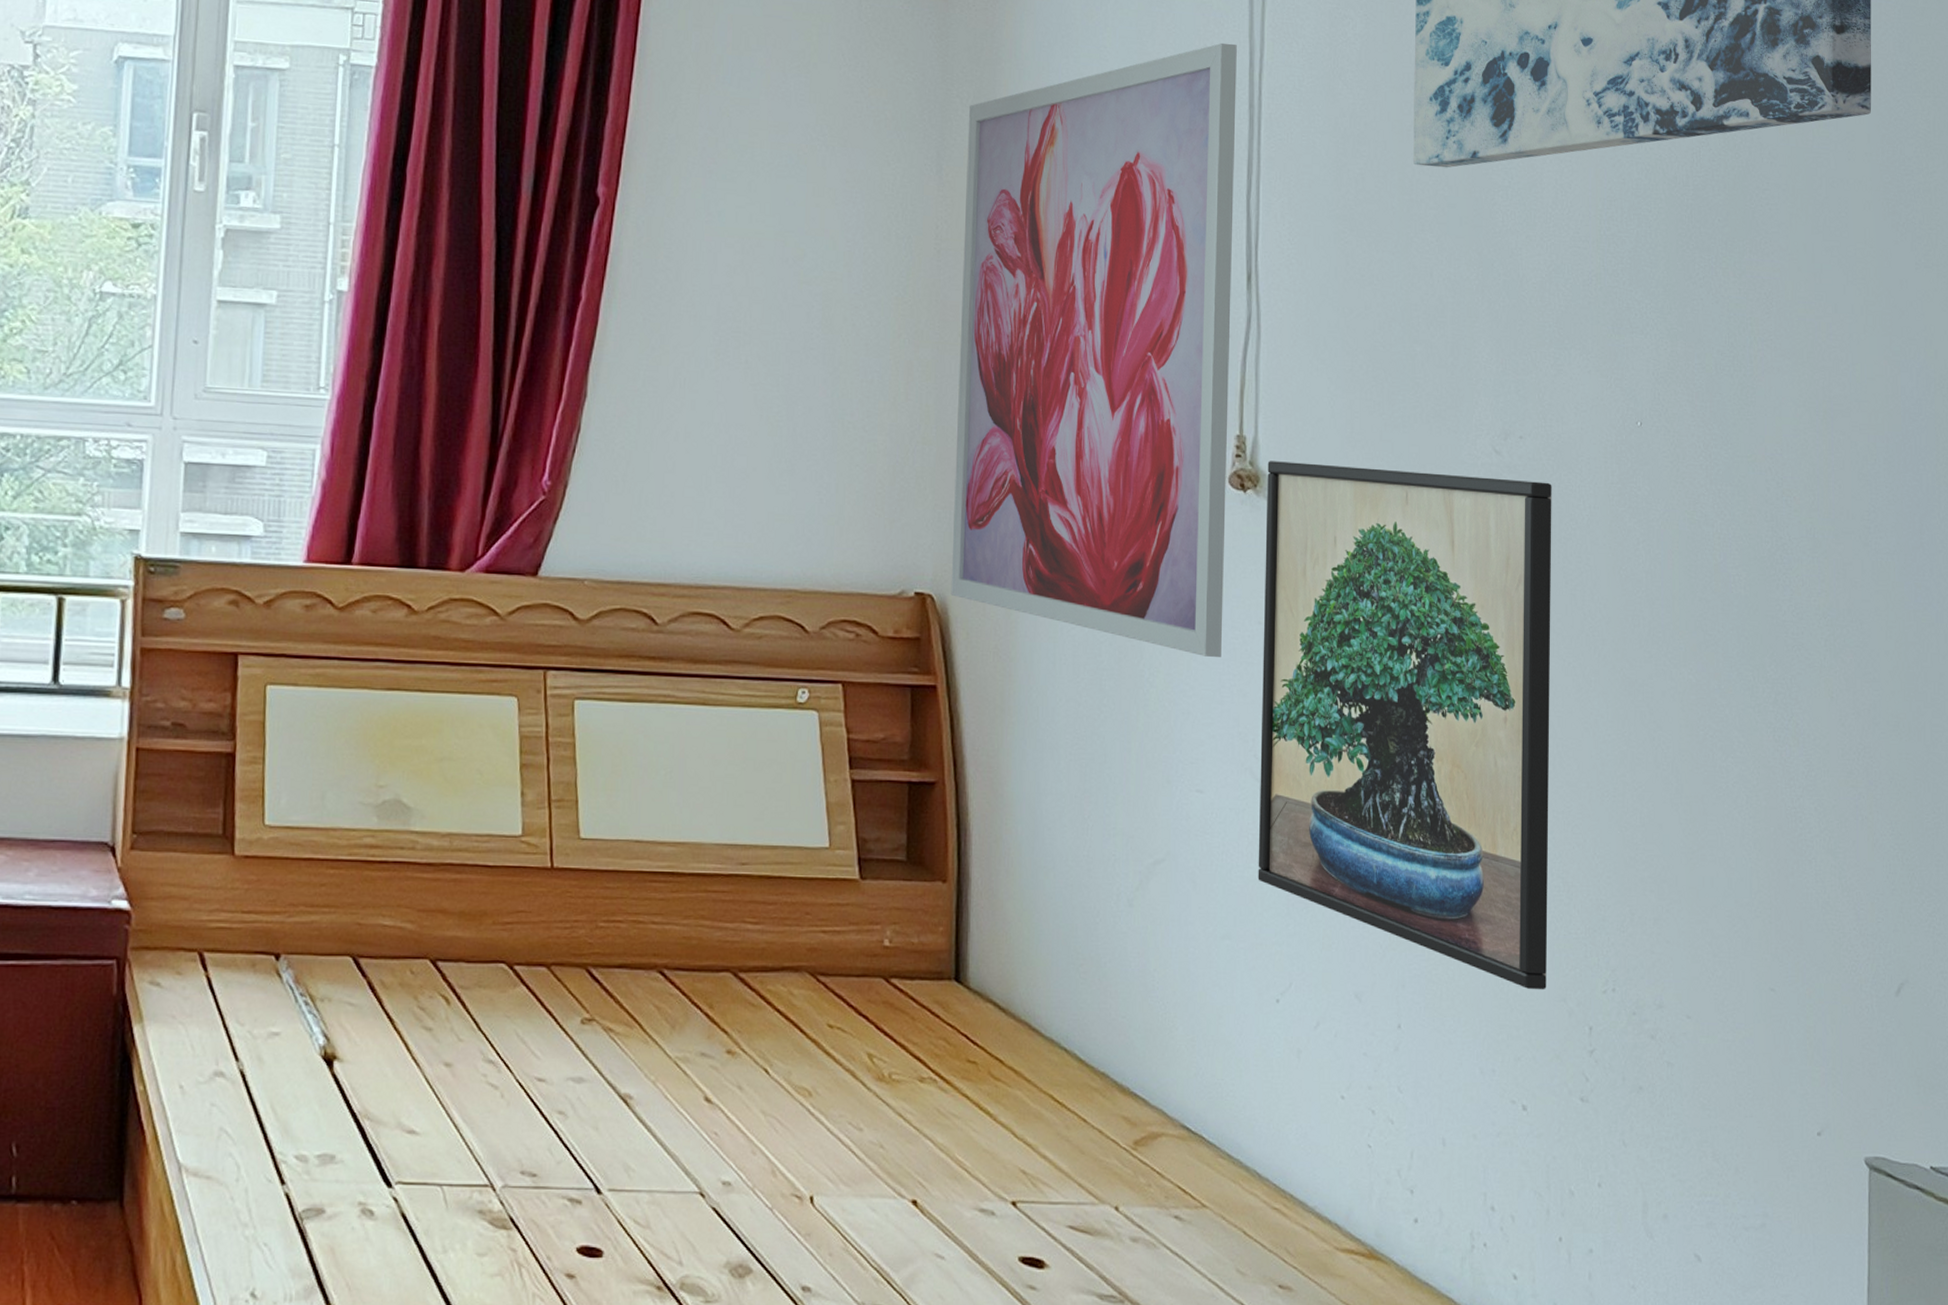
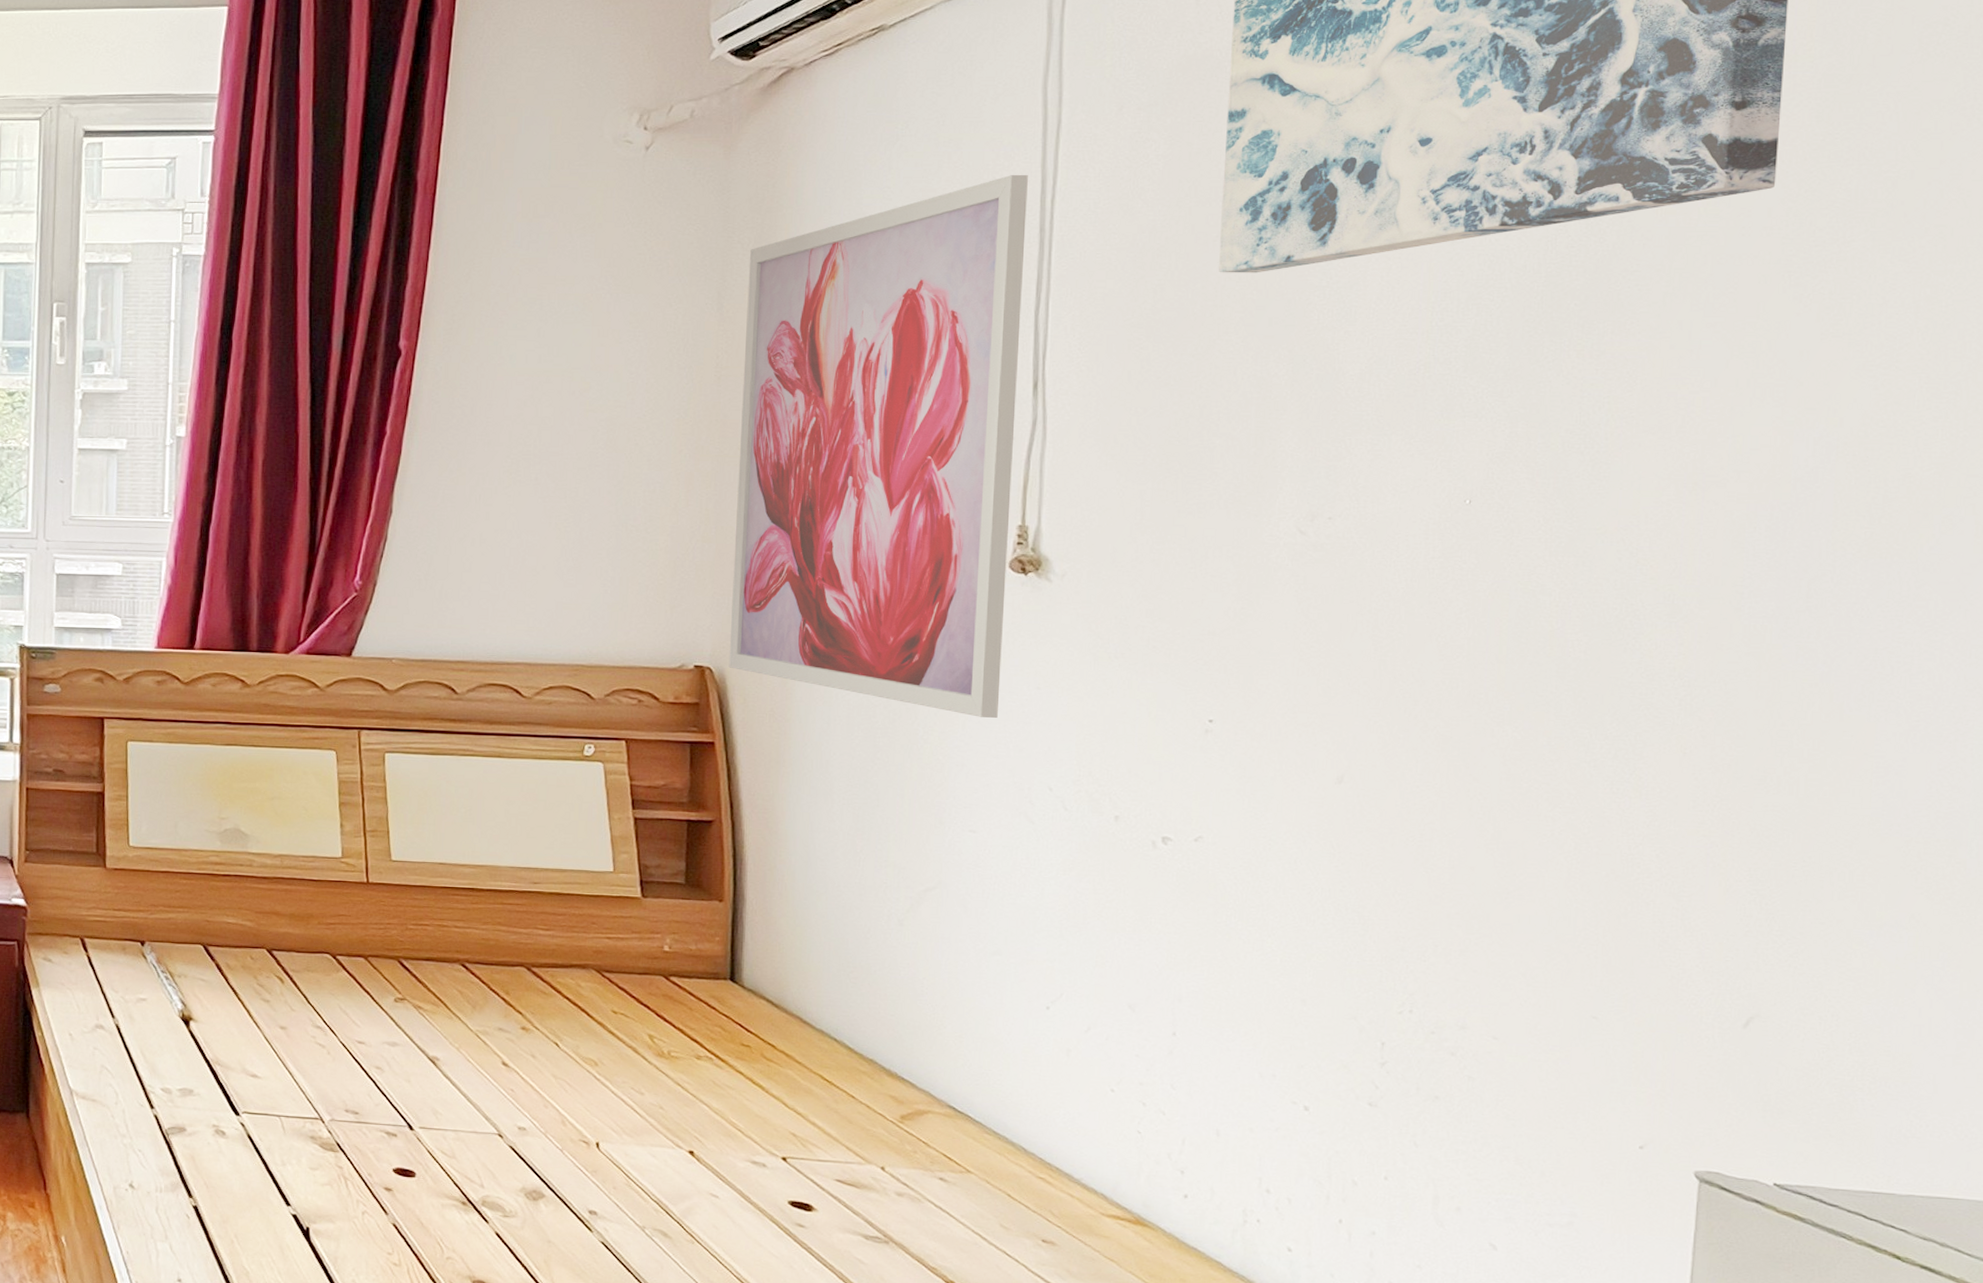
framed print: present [1258,461,1552,990] -> none [1030,547,1363,1009]

